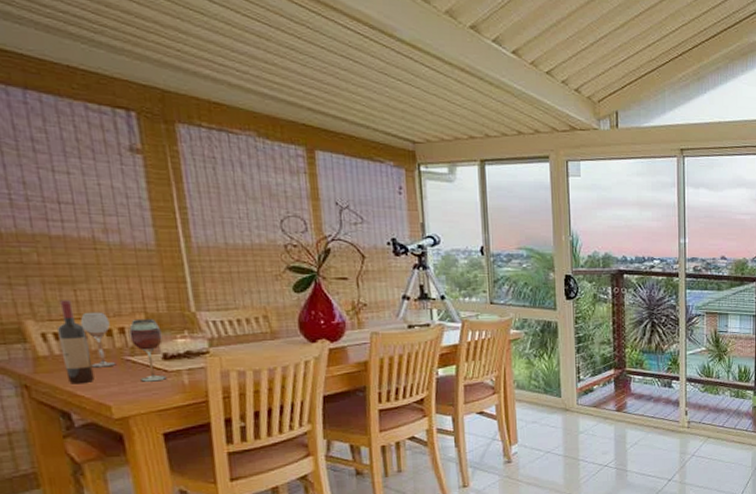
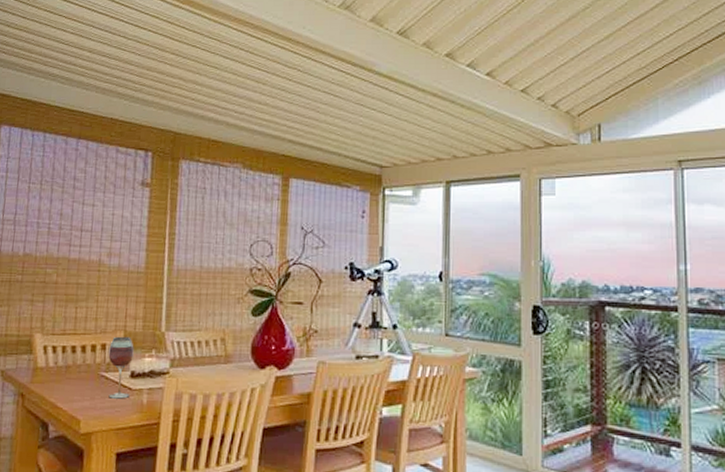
wine bottle: present [56,300,95,384] -> none [53,316,77,396]
wineglass: present [80,312,116,368] -> none [73,328,96,382]

